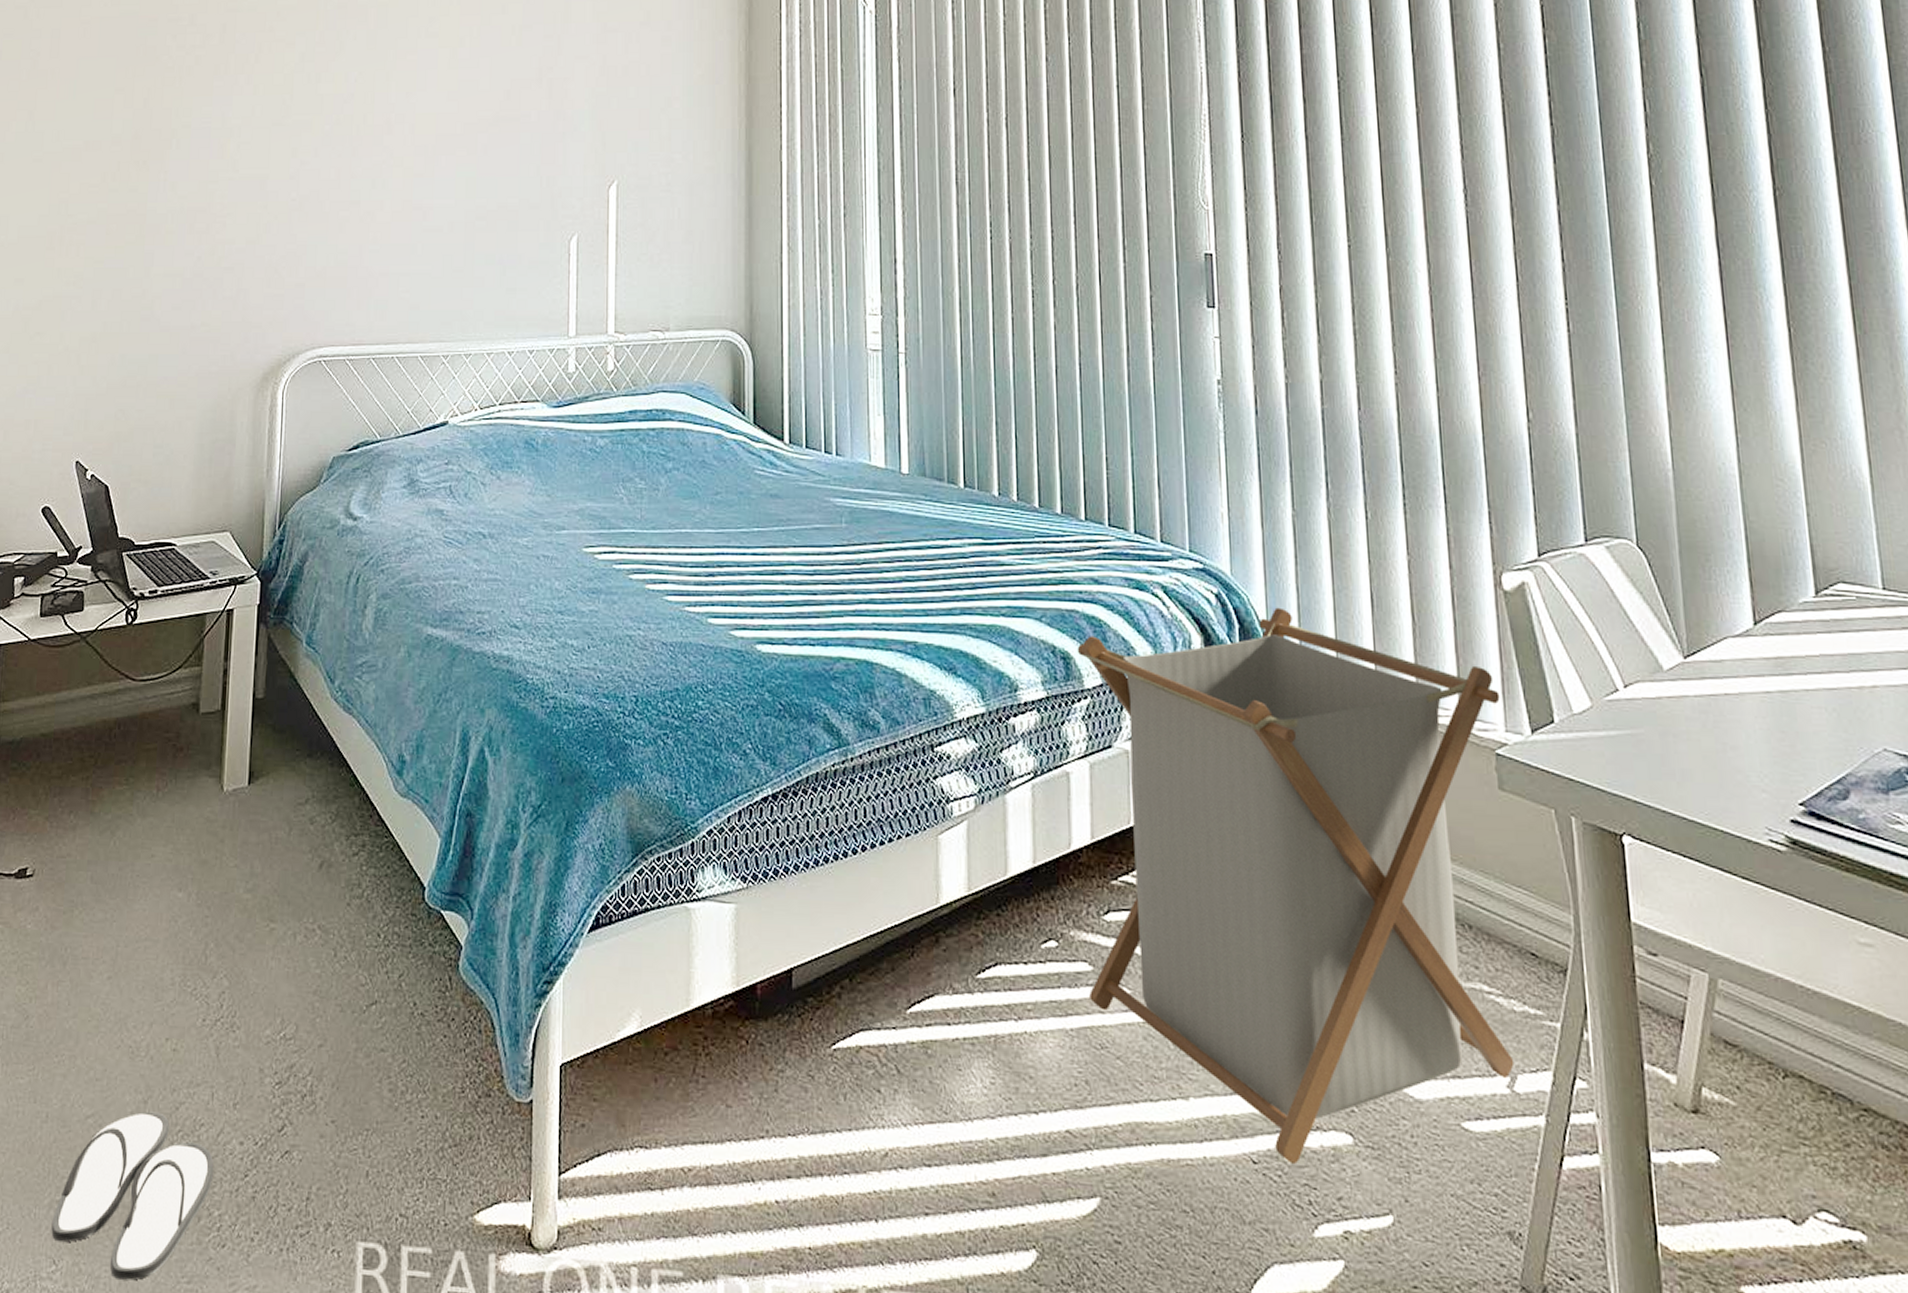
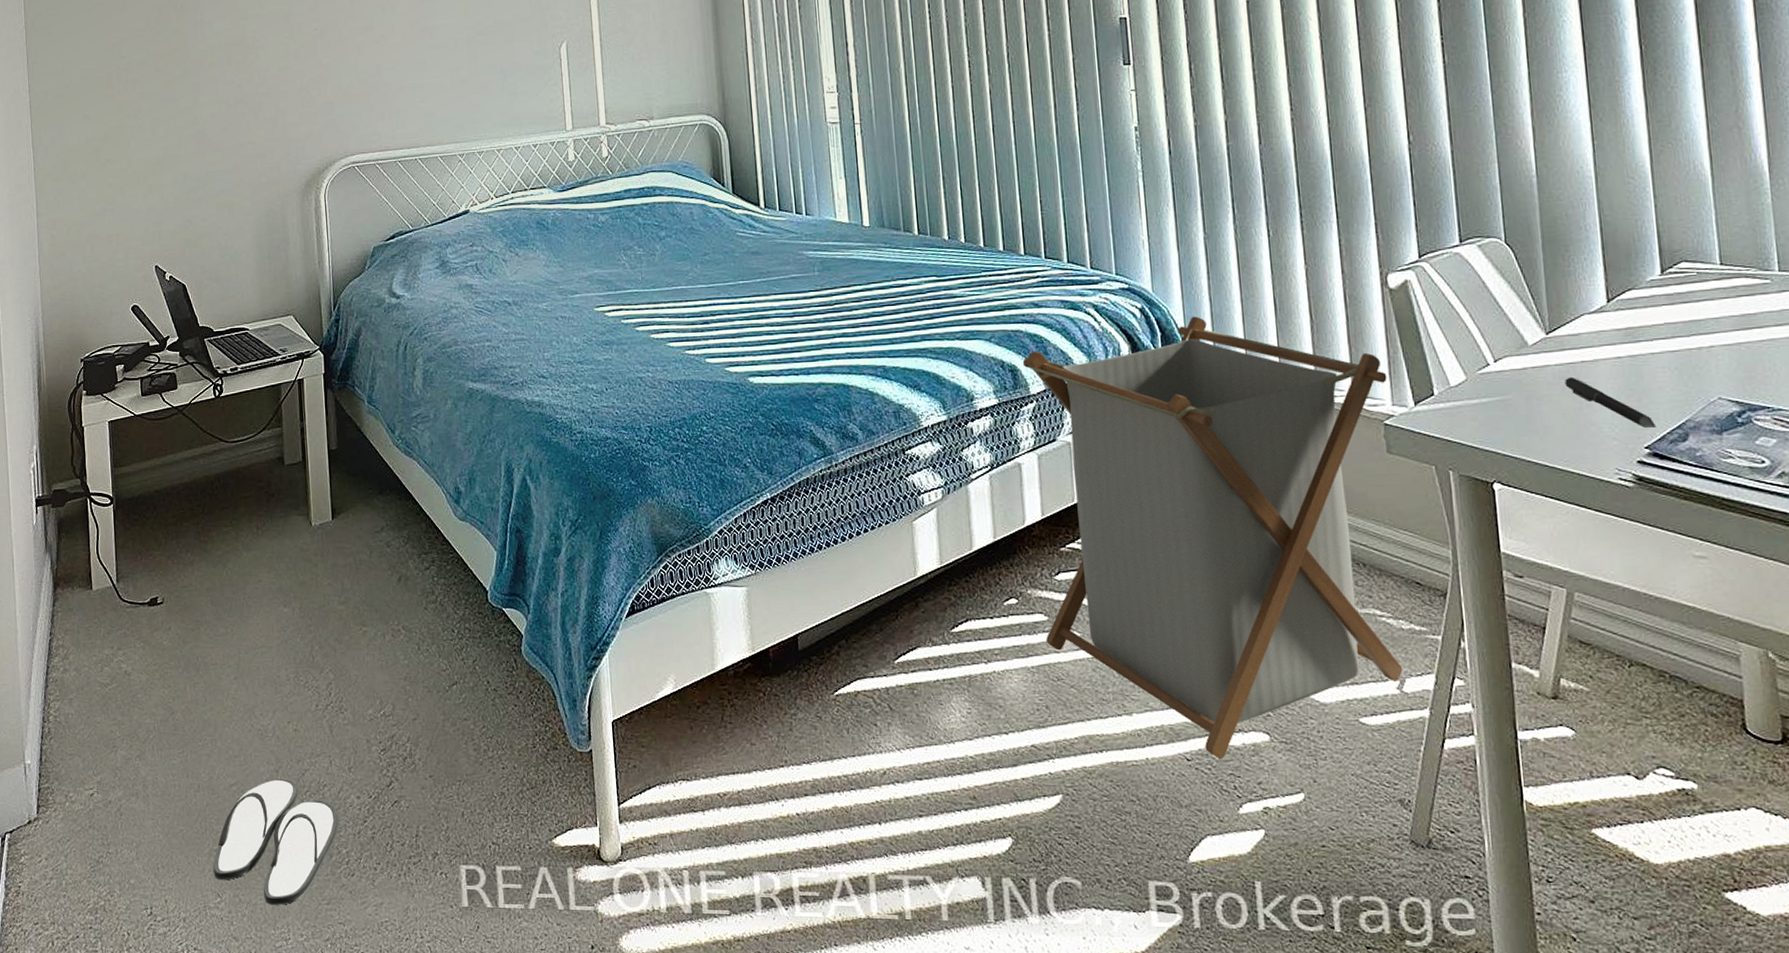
pen: none [1705,711,1813,780] -> present [1565,377,1657,428]

